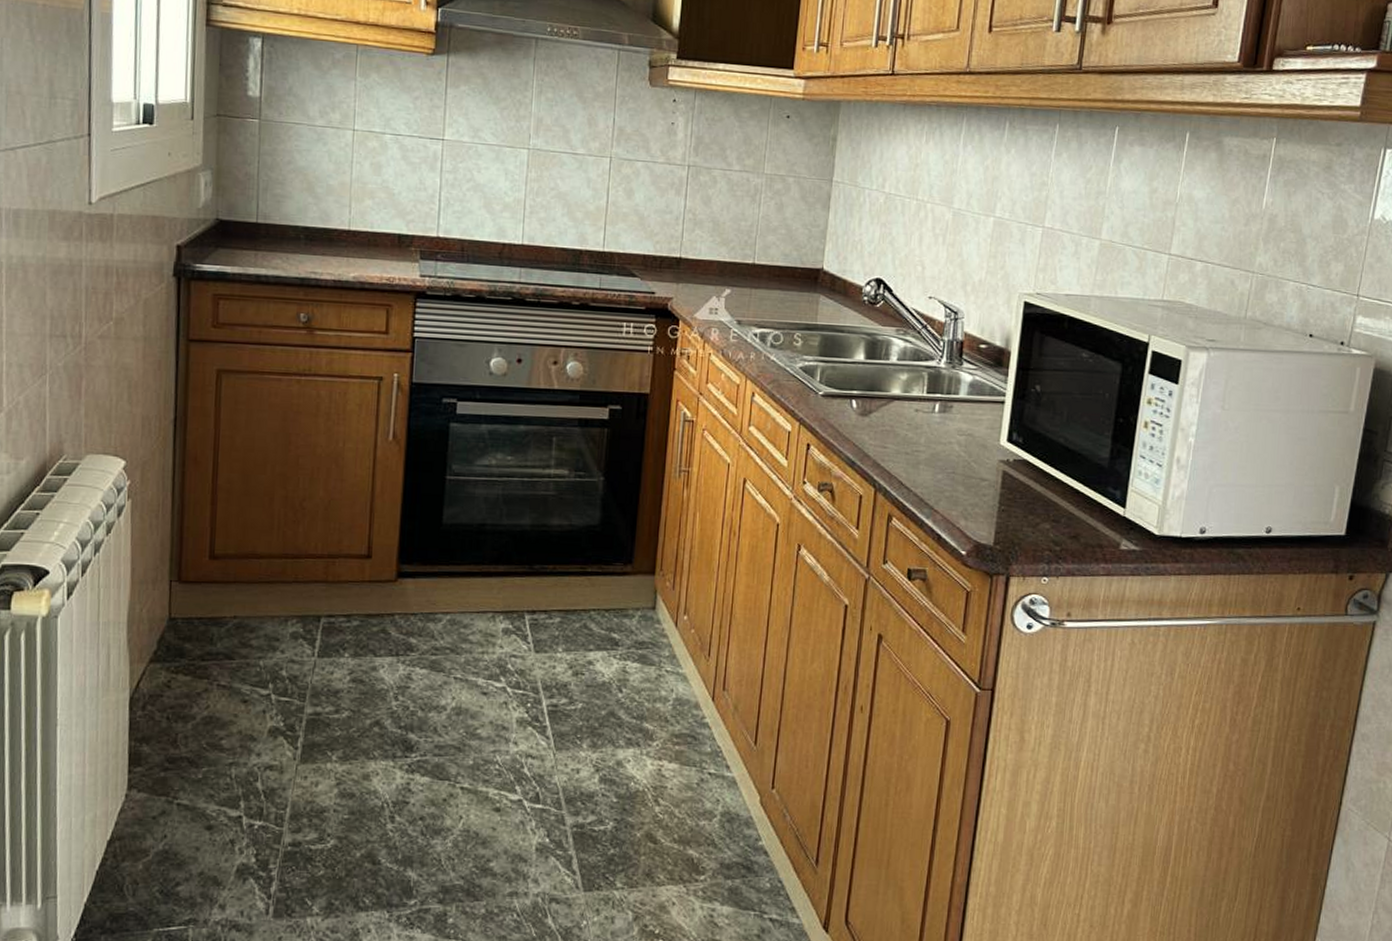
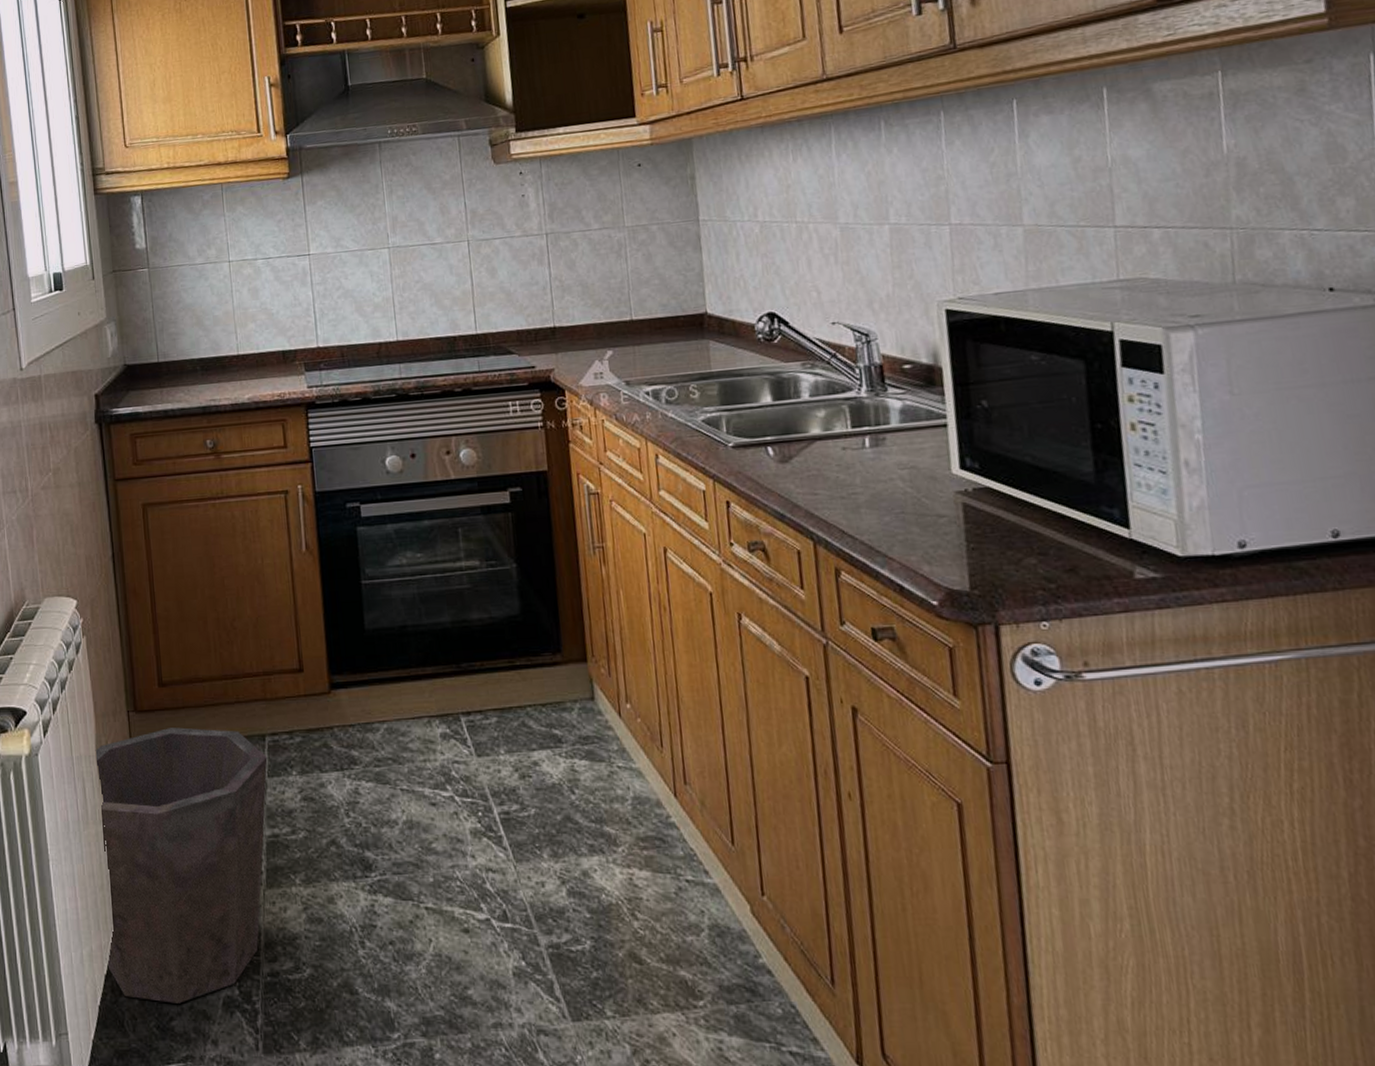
waste bin: none [111,601,320,870] -> present [95,727,268,1004]

